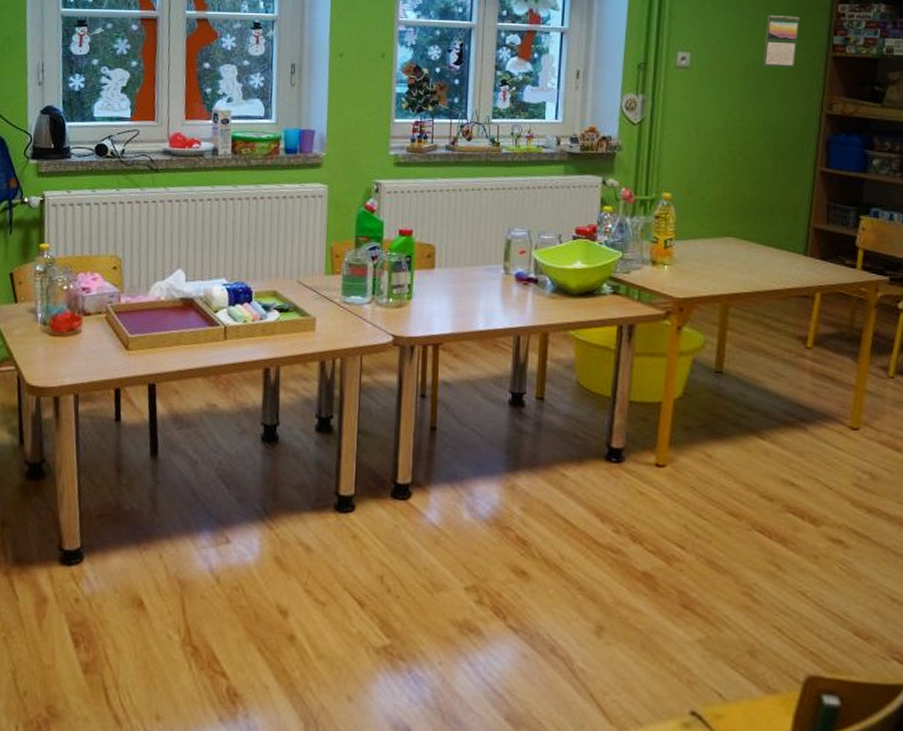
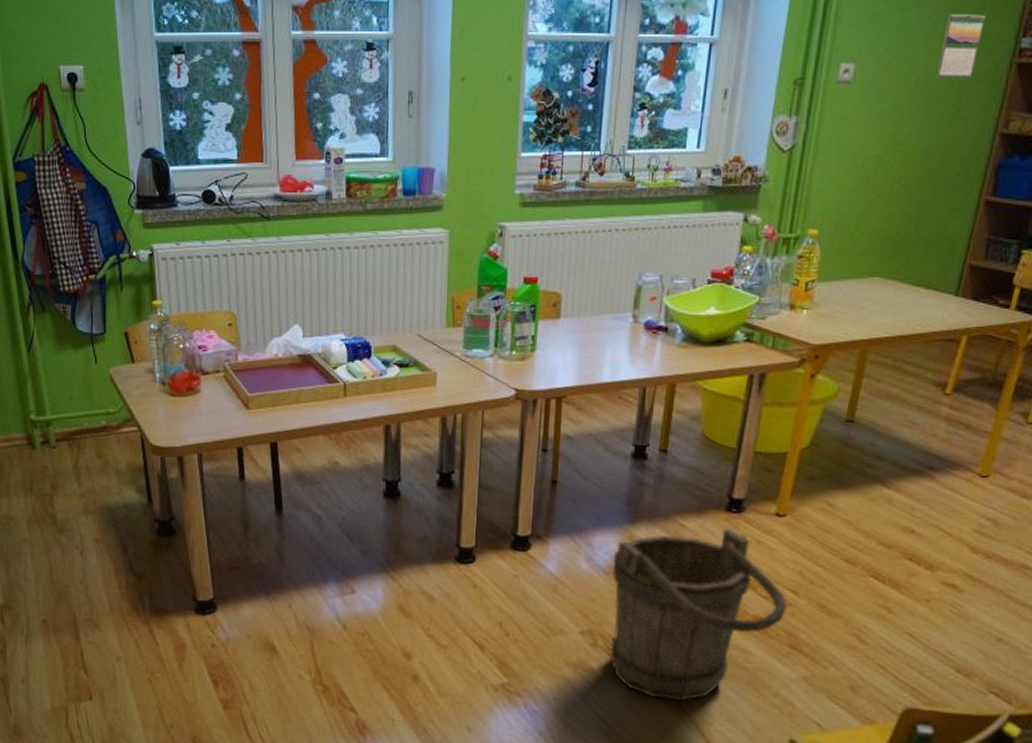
bucket: none [495,478,675,666] -> present [610,528,787,701]

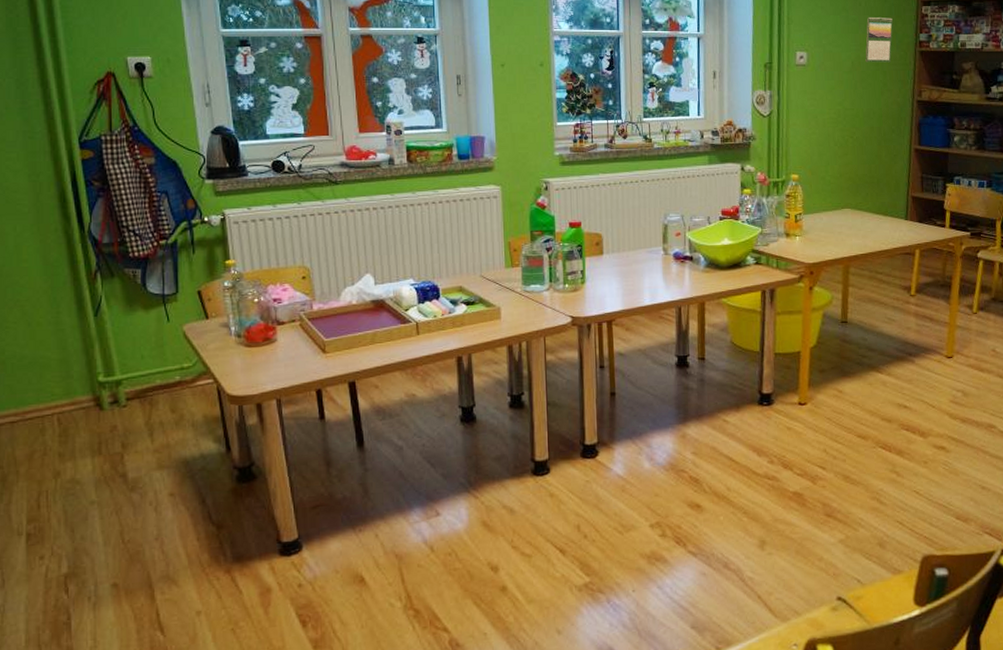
bucket: present [610,528,787,701] -> none [670,419,819,577]

